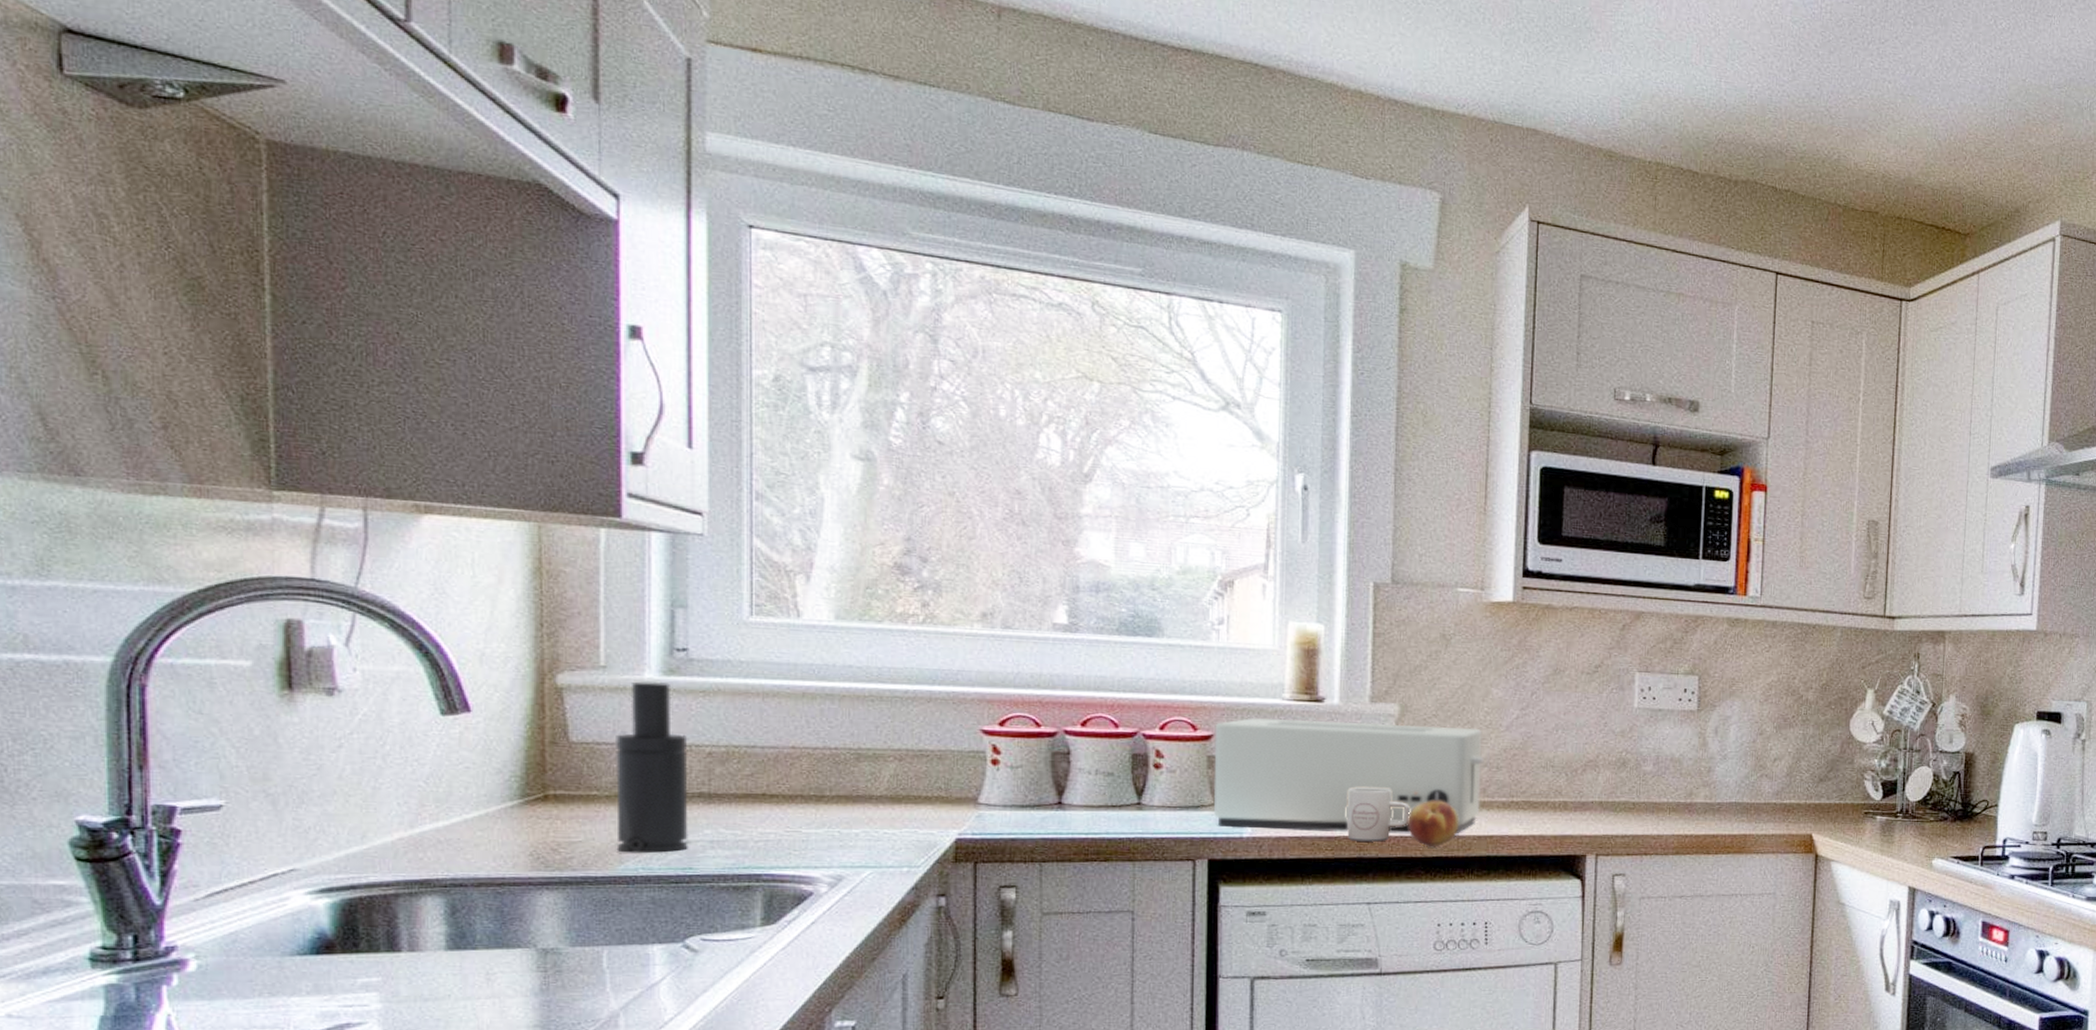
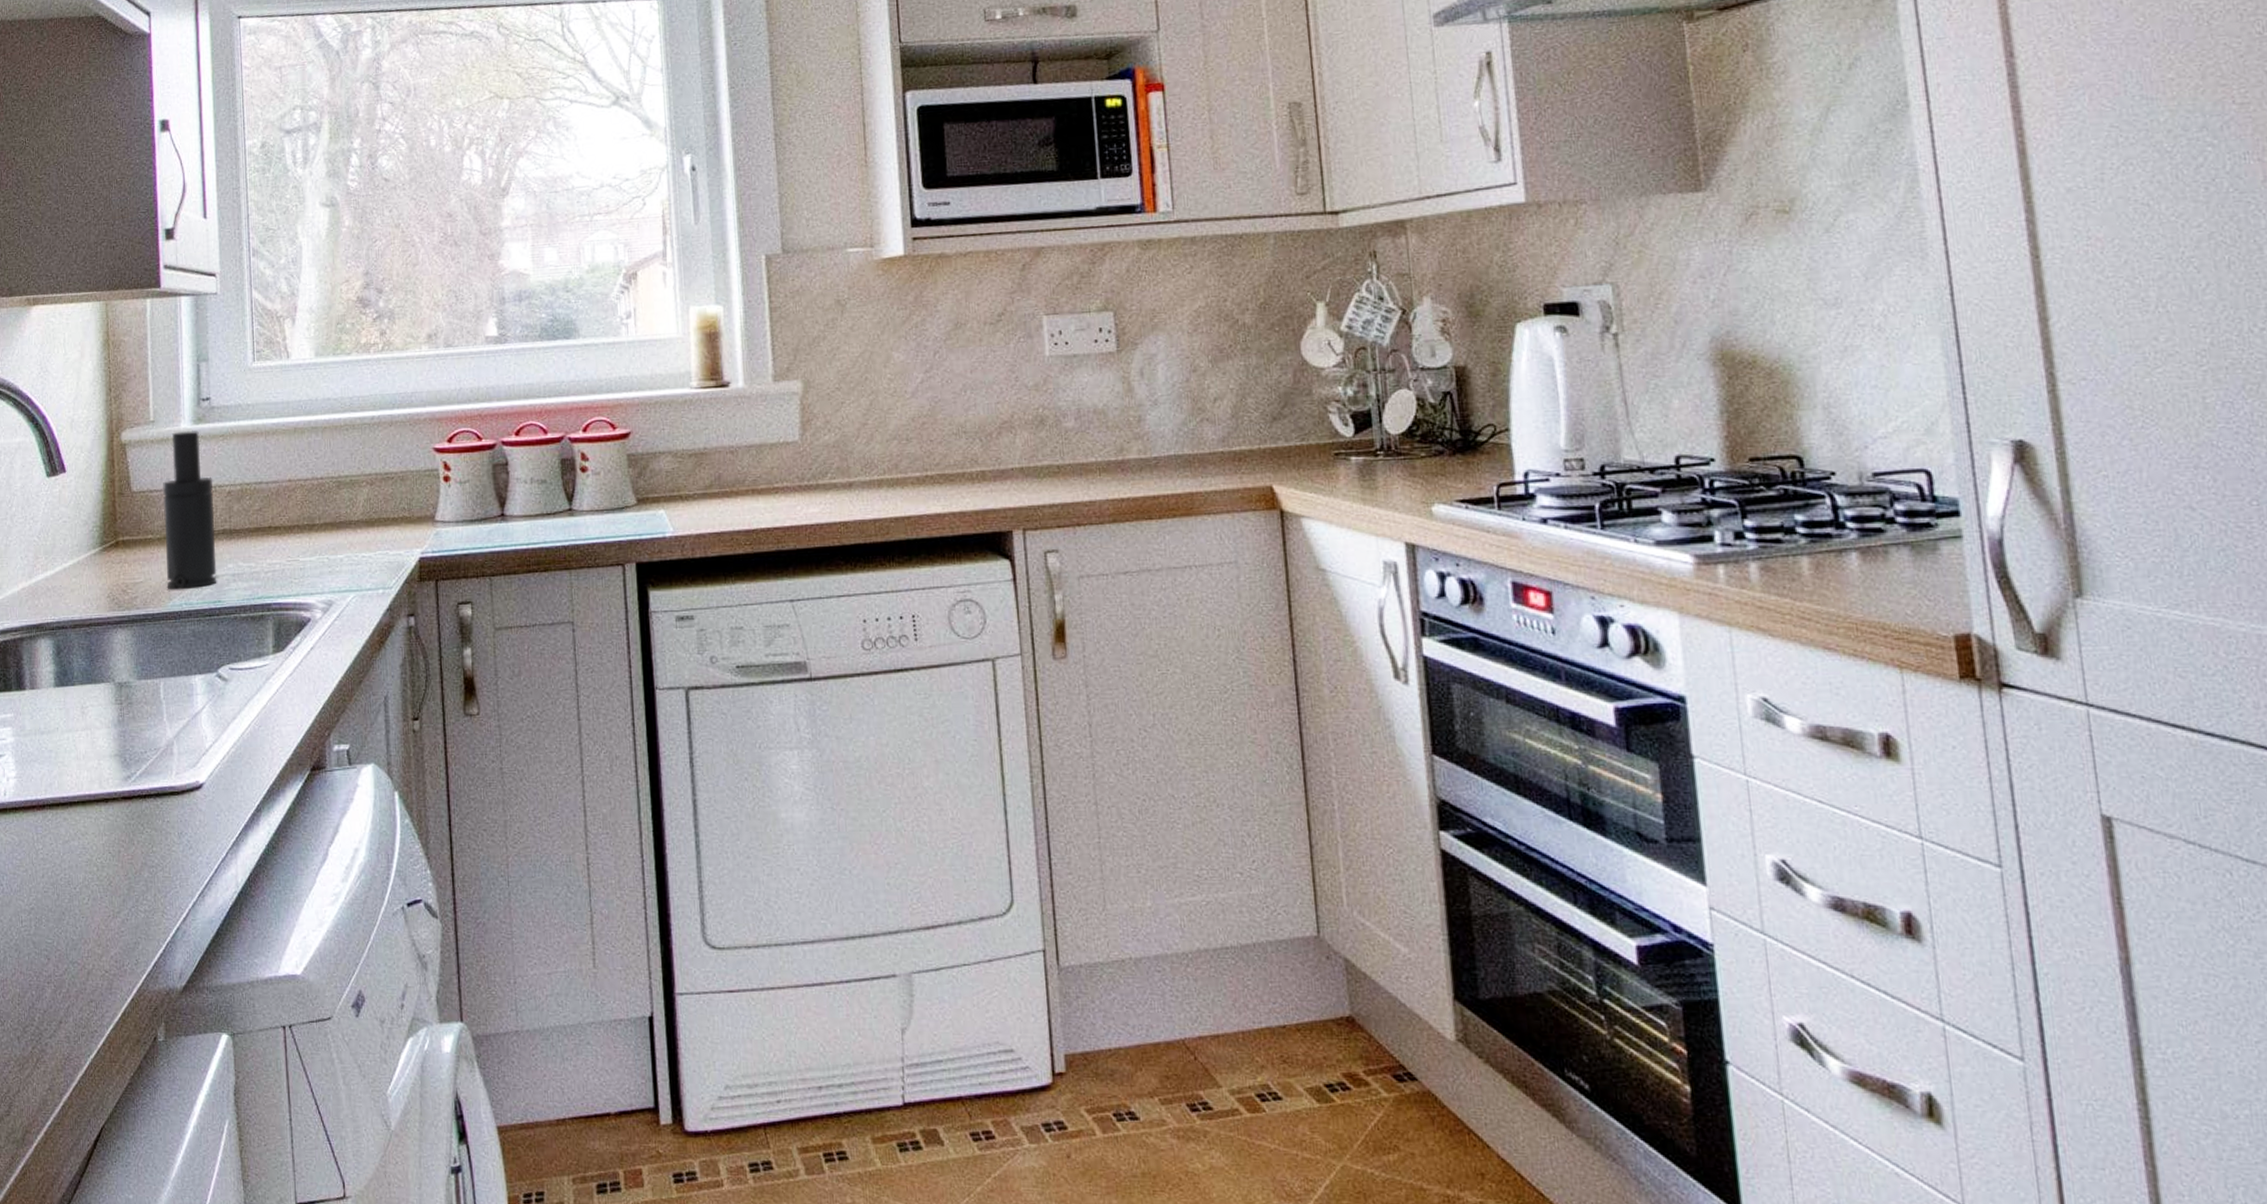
toaster: present [1213,717,1484,833] -> none [631,399,894,528]
mug: present [1346,787,1410,842] -> none [760,472,824,533]
fruit: present [1408,800,1459,847] -> none [822,481,875,534]

